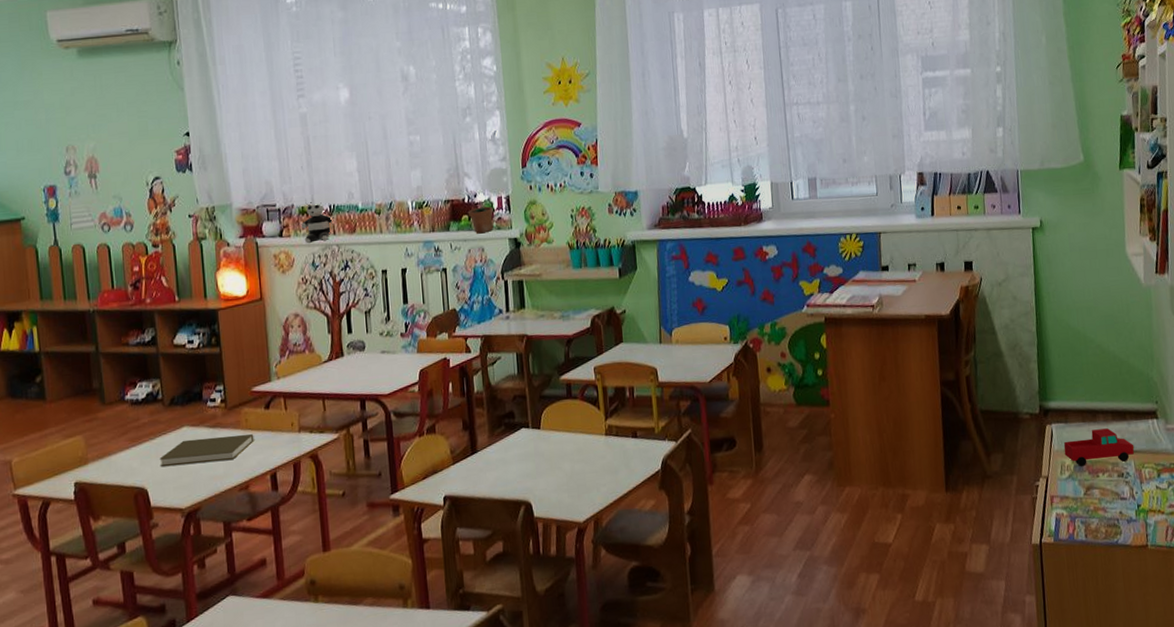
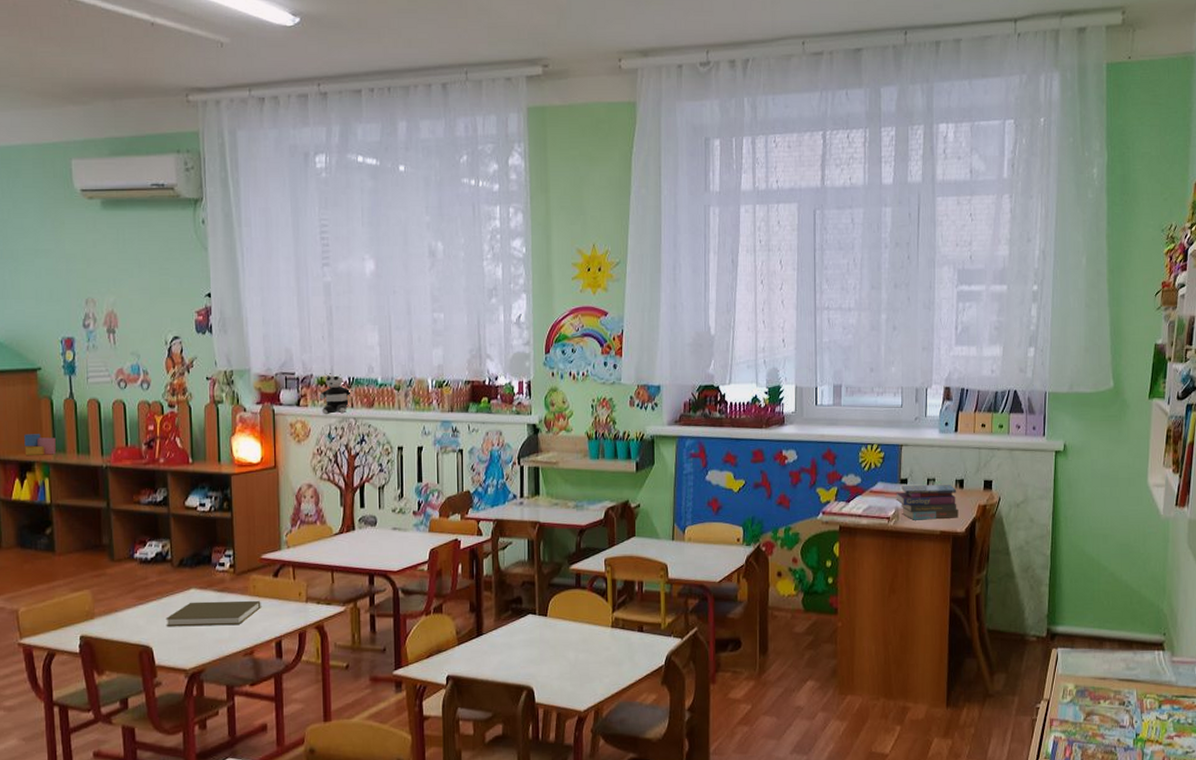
toy blocks: none [11,283,43,306] -> present [24,434,56,457]
planter: present [468,206,494,234] -> none [488,390,514,417]
books: none [878,268,942,307] -> present [896,485,959,520]
toy truck: present [1063,428,1135,467] -> none [1067,656,1138,693]

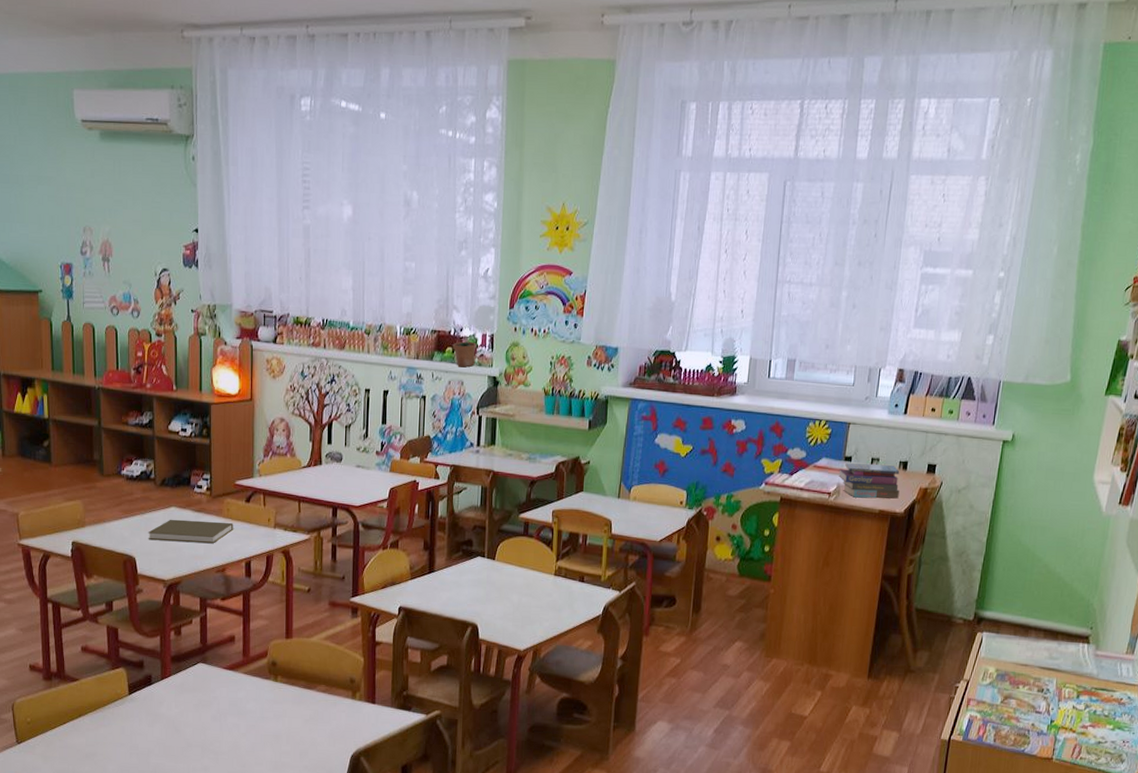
toy blocks: present [24,434,56,457] -> none [26,352,54,374]
stuffed animal: present [319,373,353,415] -> none [294,313,326,354]
planter: none [488,390,514,417] -> present [452,341,477,368]

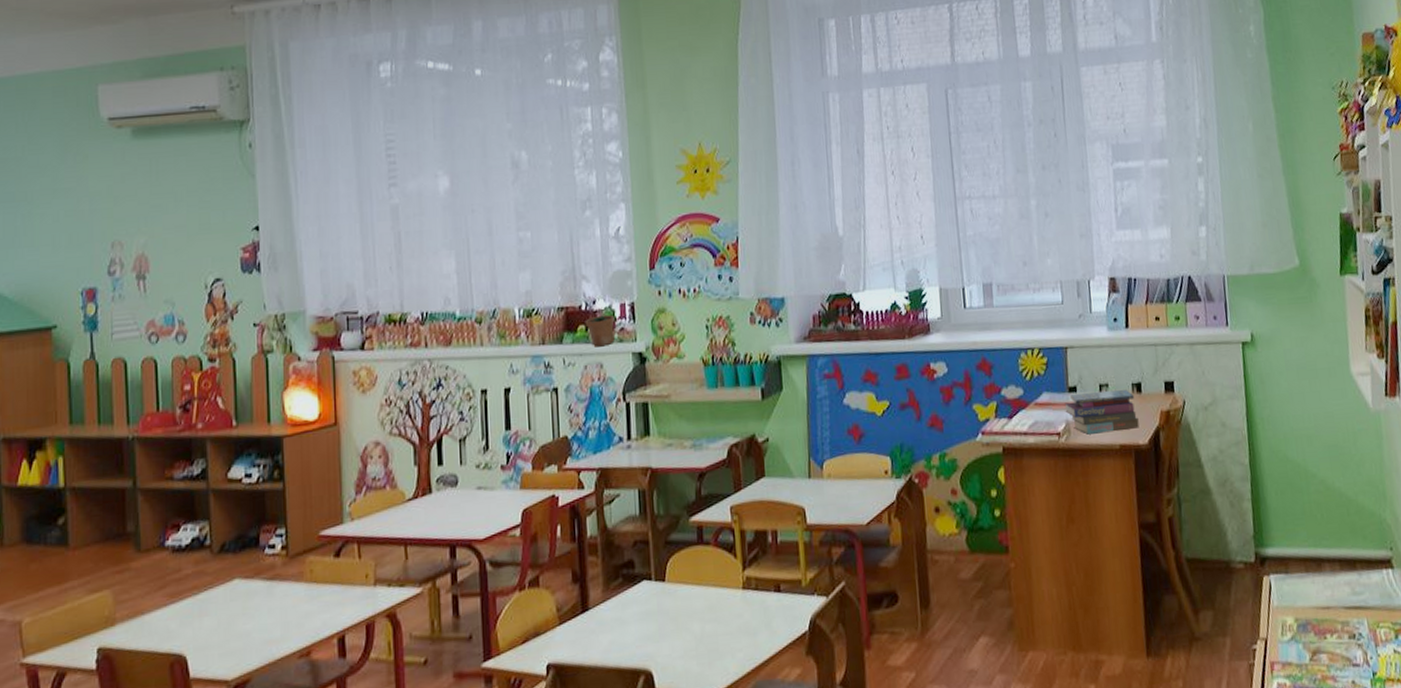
book: present [148,519,234,543] -> none [203,588,320,628]

